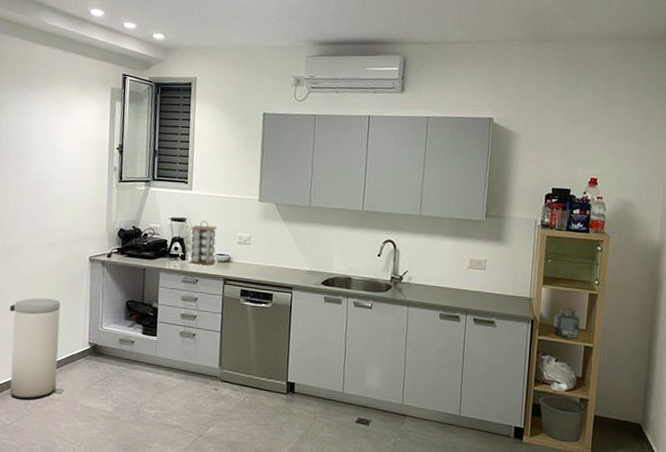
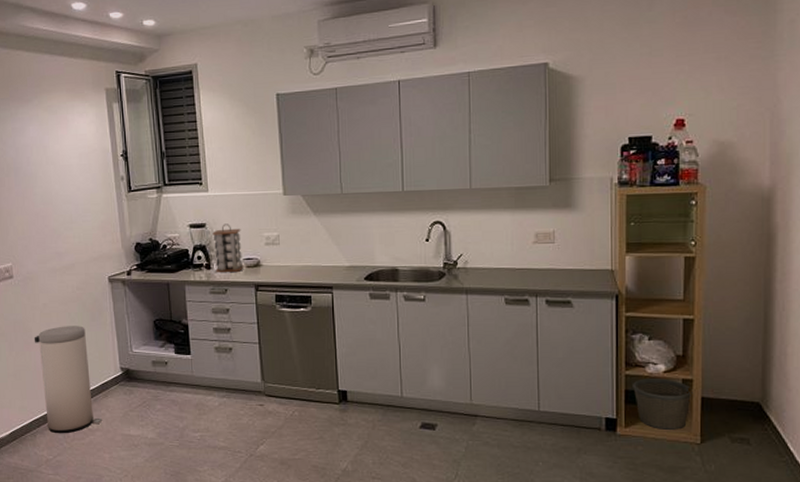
jar: present [553,307,580,339] -> none [643,276,676,312]

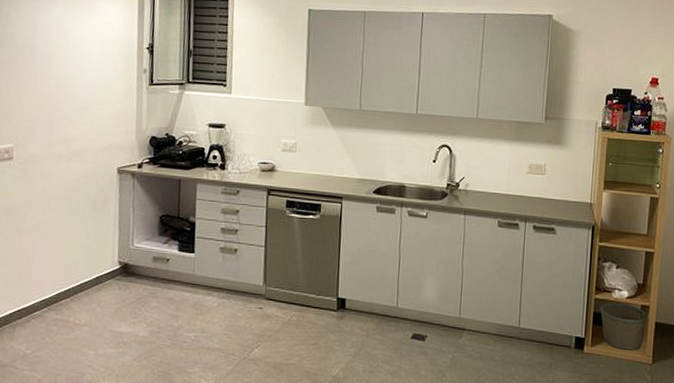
pedal bin: present [34,326,103,434] -> none [27,214,92,328]
spice rack: present [212,223,244,273] -> none [229,126,260,175]

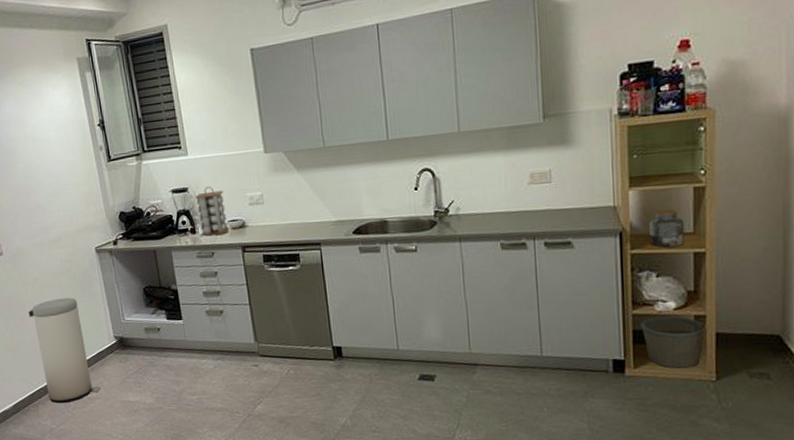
pedal bin: none [27,214,92,328] -> present [28,297,101,404]
spice rack: none [229,126,260,175] -> present [195,186,229,237]
jar: none [614,212,641,244] -> present [649,209,686,248]

